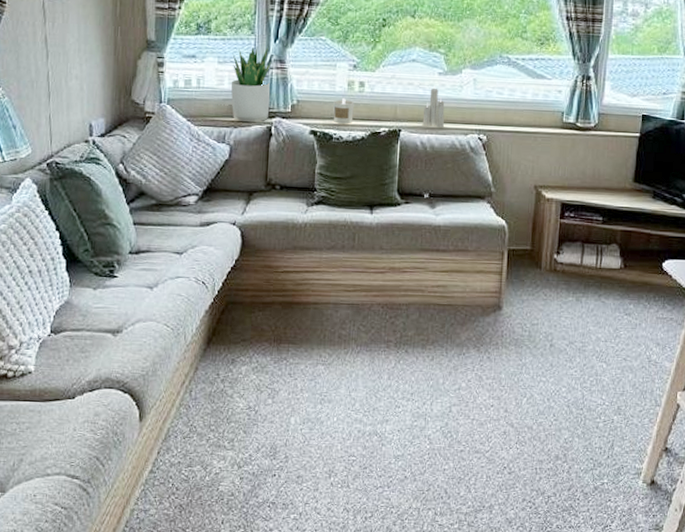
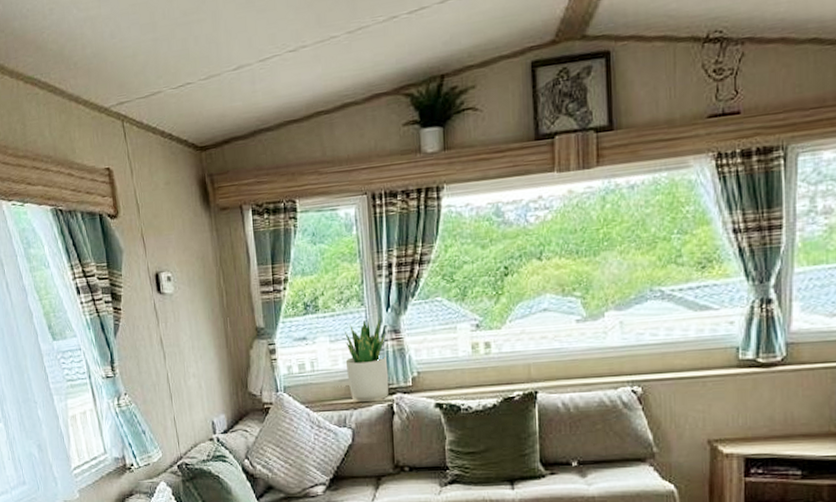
candle: present [333,97,354,125] -> none [458,362,482,394]
candle: present [422,85,445,128] -> none [561,335,588,385]

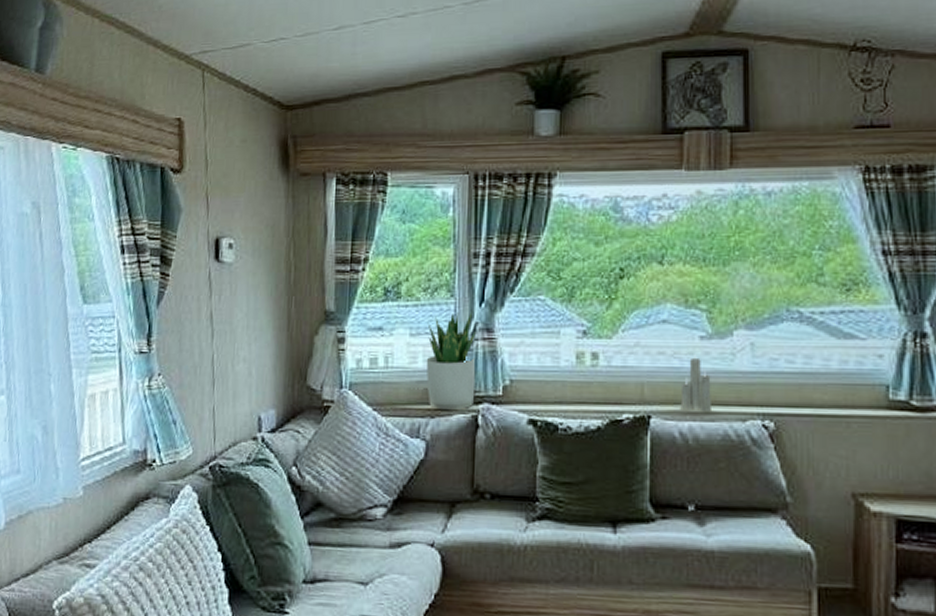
candle: none [561,335,588,385] -> present [680,354,711,412]

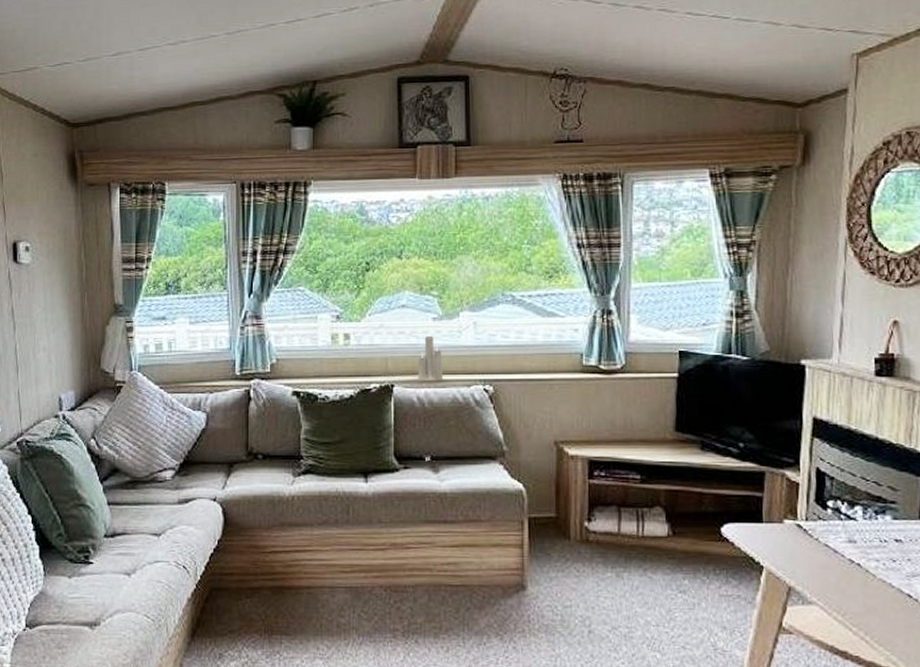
planter: present [426,309,476,411] -> none [204,300,247,387]

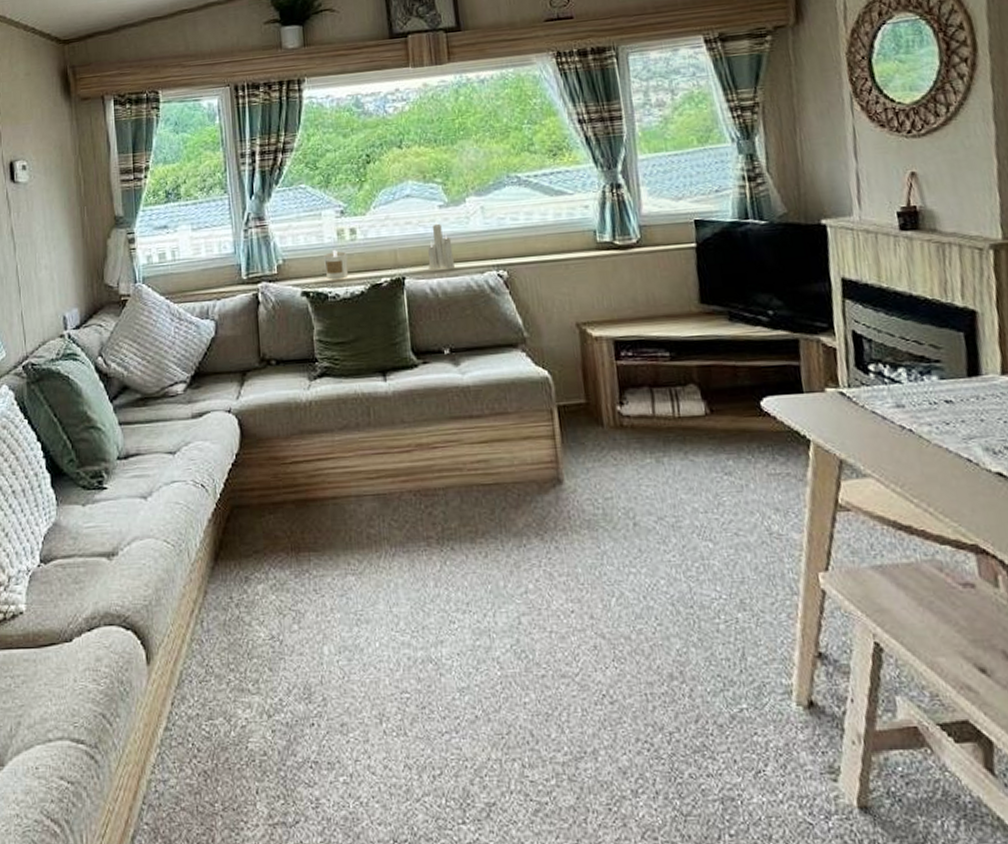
candle: none [317,352,340,383] -> present [324,249,349,281]

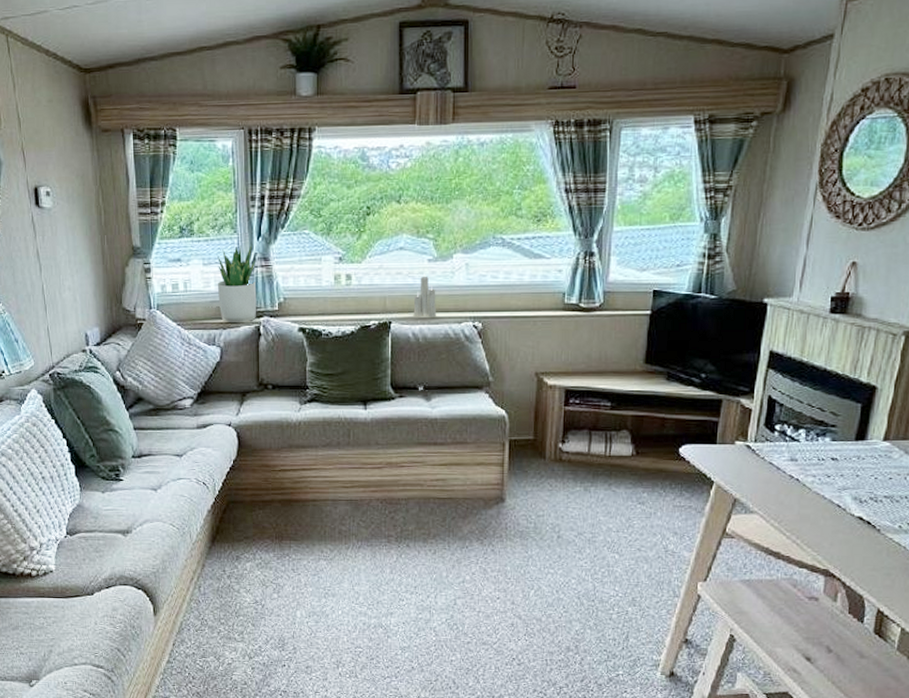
planter: none [206,202,254,293] -> present [216,243,257,324]
candle: present [324,249,349,281] -> none [321,292,342,320]

